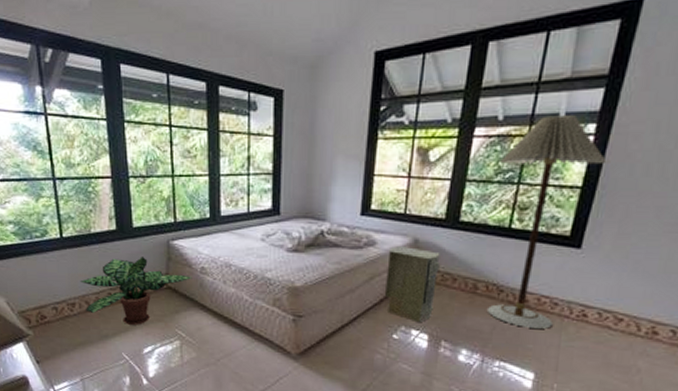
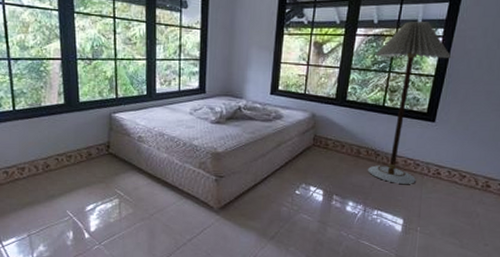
potted plant: present [80,257,192,325] -> none [30,127,131,186]
air purifier: present [384,246,441,322] -> none [289,120,333,180]

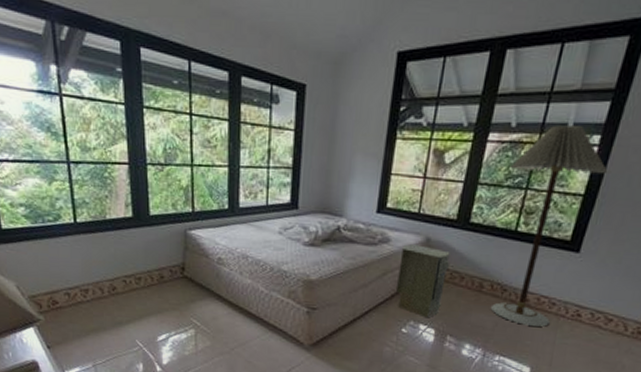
air purifier: none [289,120,333,180] -> present [395,244,450,317]

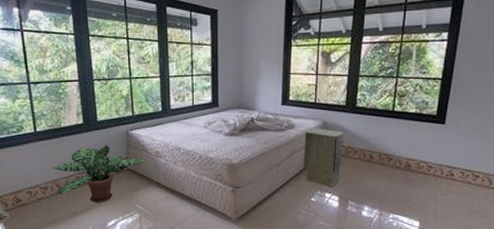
potted plant: none [94,245,209,313] -> present [51,145,148,203]
floor lamp: present [490,125,608,327] -> none [381,27,457,186]

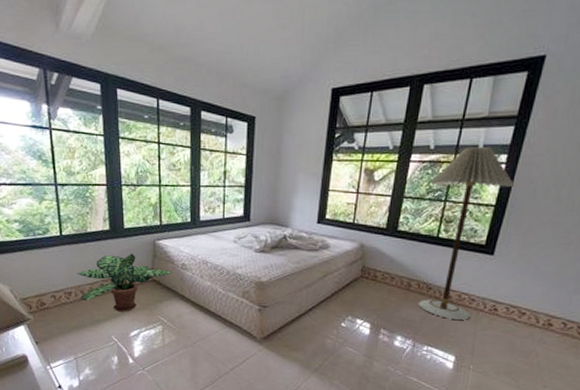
air purifier: present [303,128,345,186] -> none [335,250,382,313]
floor lamp: none [381,27,457,186] -> present [418,147,515,320]

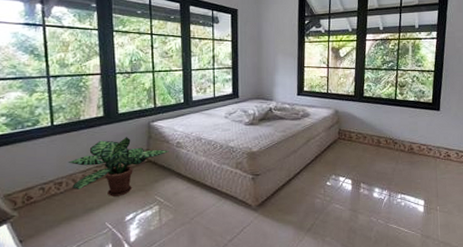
floor lamp: present [418,147,515,320] -> none [384,27,446,168]

